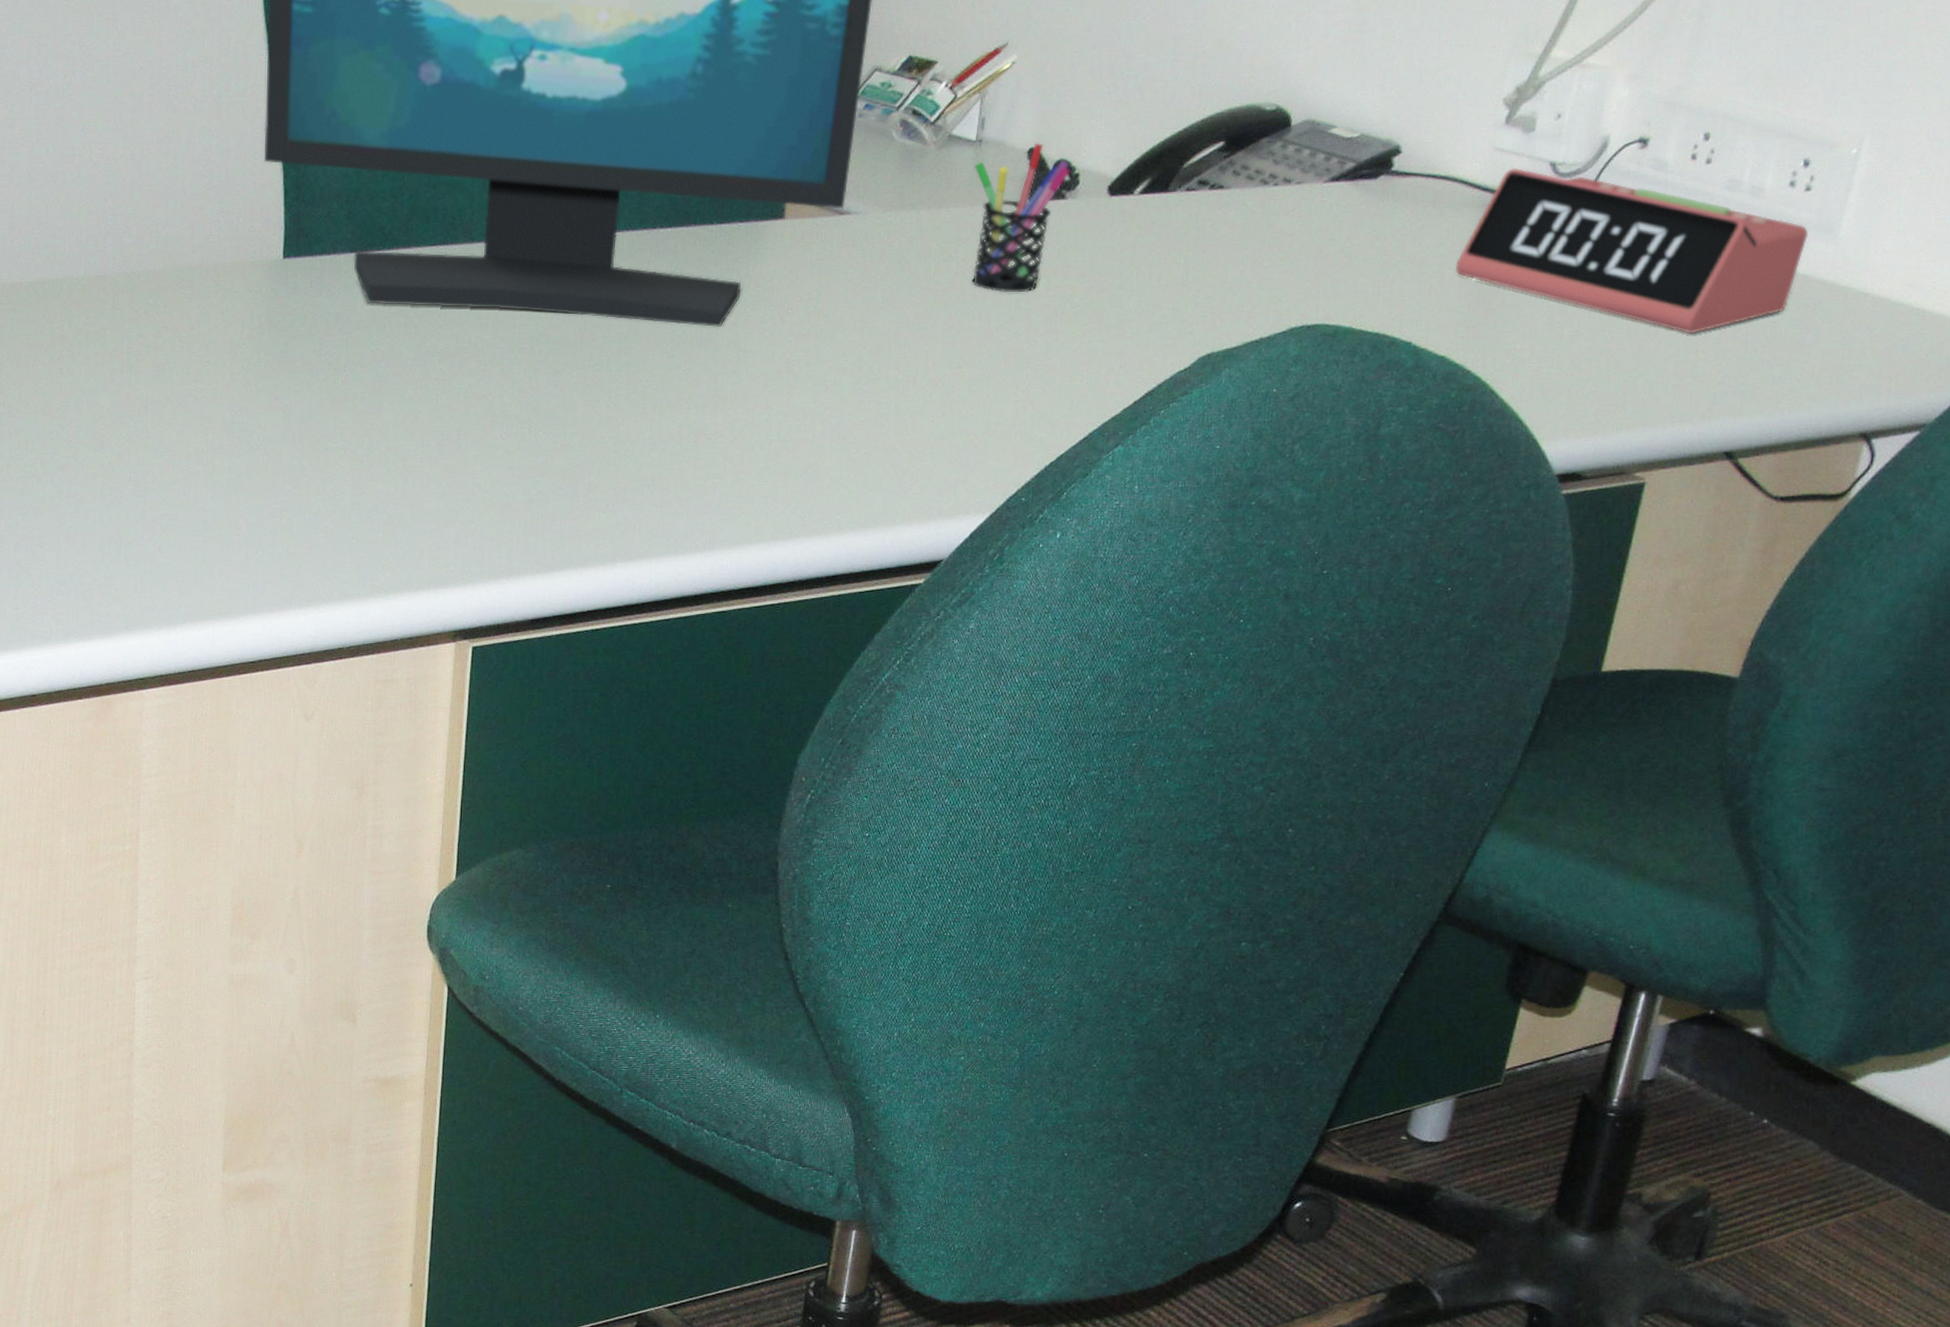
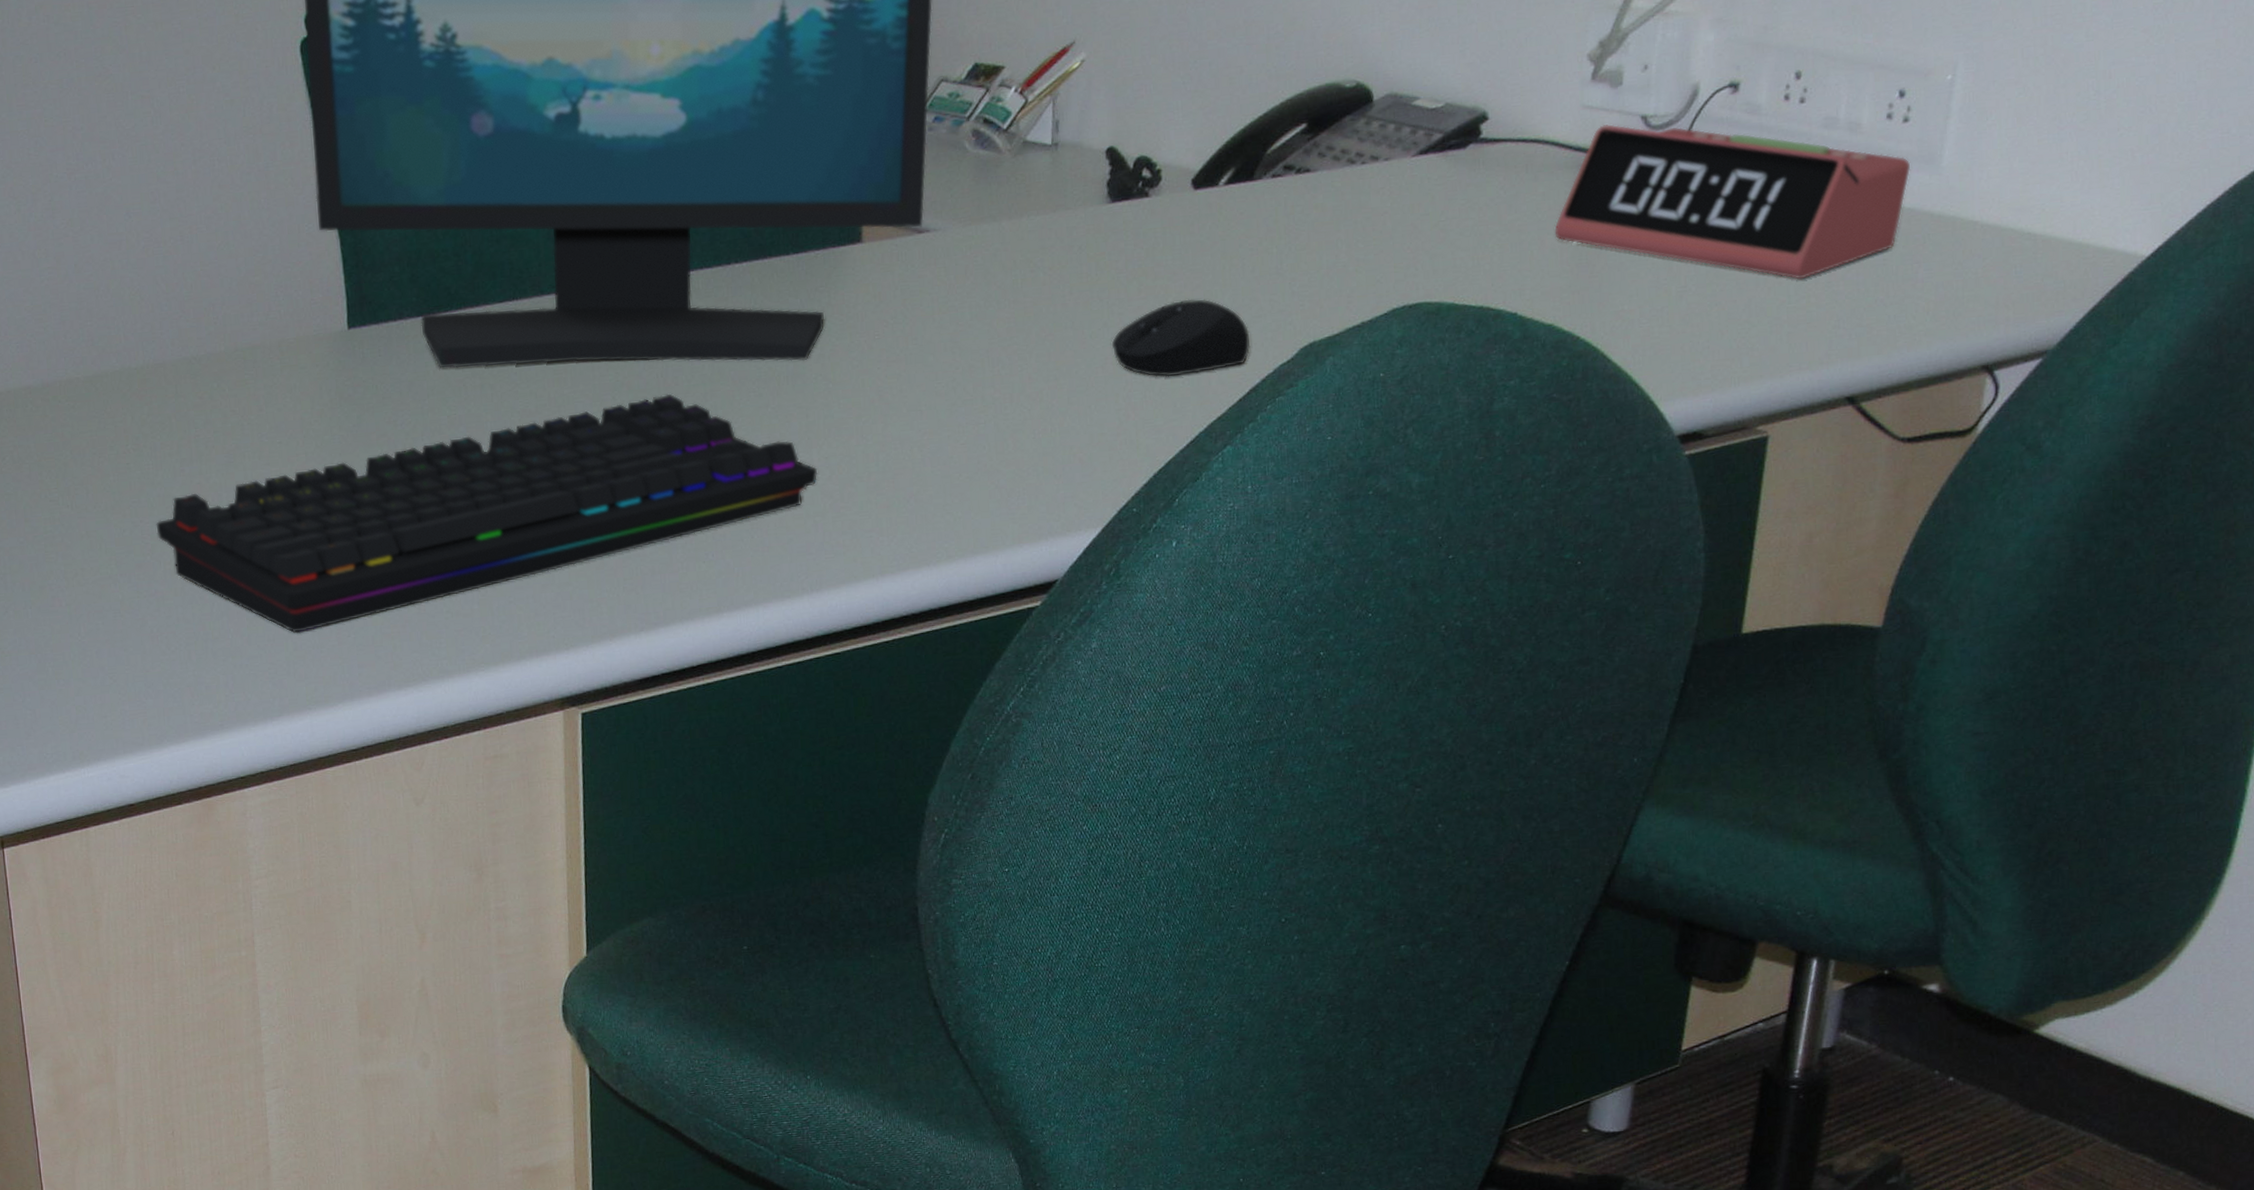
keyboard: none [82,347,721,546] -> present [156,393,818,633]
pen holder: present [971,142,1071,293] -> none [1052,140,1152,299]
computer mouse: none [1015,301,1151,374] -> present [1111,299,1251,377]

